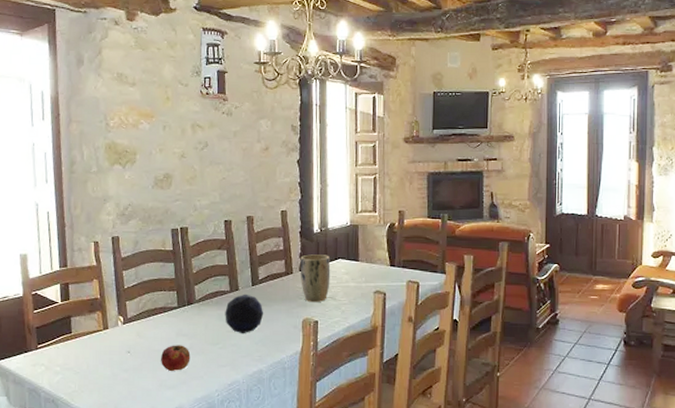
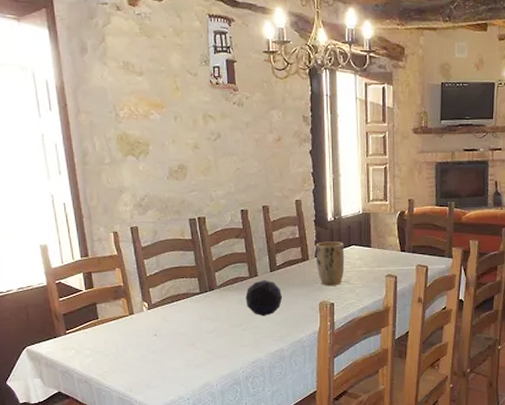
fruit: present [161,345,191,371] -> none [187,328,215,351]

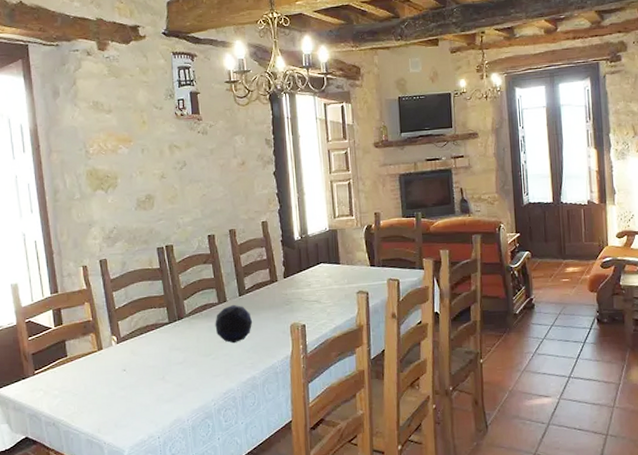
plant pot: present [315,241,345,286] -> none [283,260,314,307]

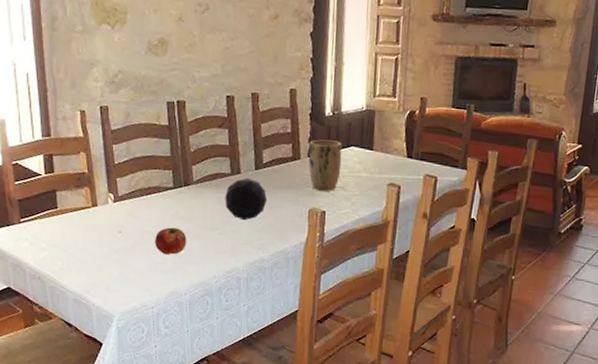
fruit: none [156,359,185,385] -> present [155,227,187,255]
plant pot: none [283,260,314,307] -> present [308,139,342,191]

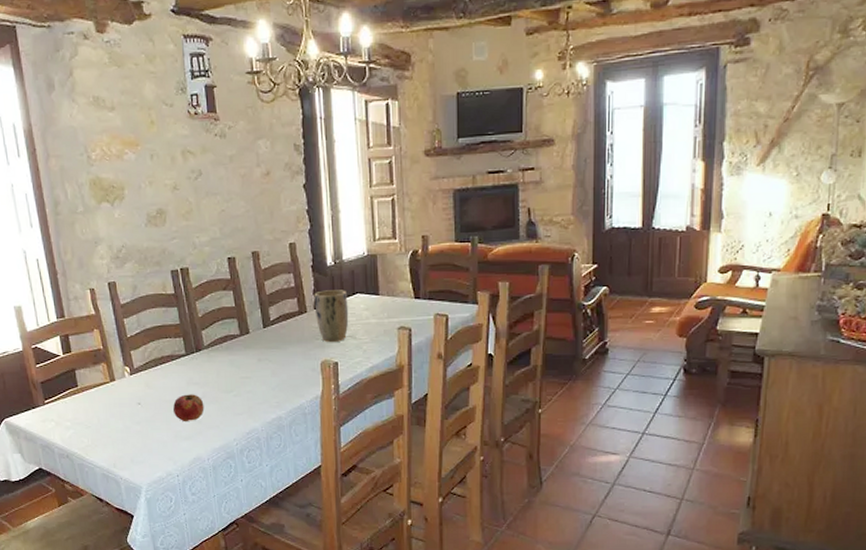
decorative orb: present [225,177,268,221] -> none [236,336,279,380]

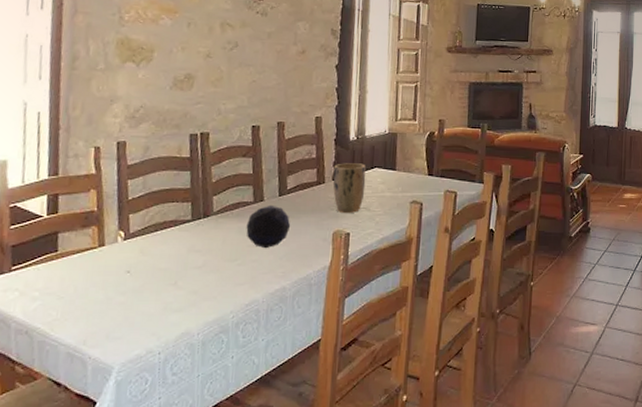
fruit: present [173,394,205,421] -> none [167,262,203,292]
decorative orb: none [236,336,279,380] -> present [246,204,291,249]

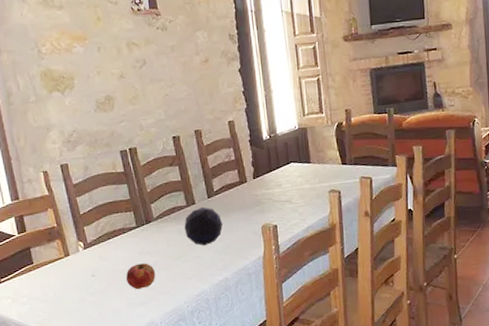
fruit: none [167,262,203,292] -> present [126,263,156,289]
plant pot: present [332,163,366,213] -> none [252,160,285,208]

